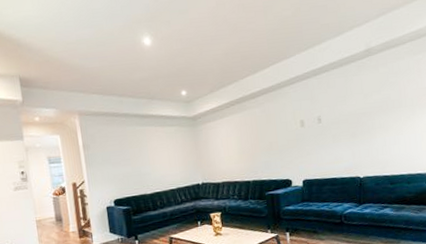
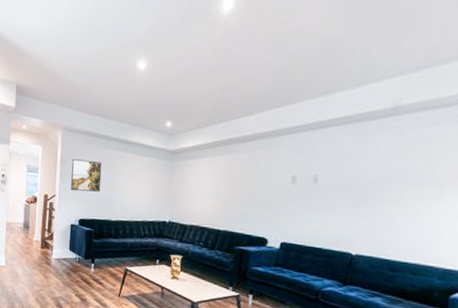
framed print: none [94,140,130,174] -> present [71,159,102,192]

